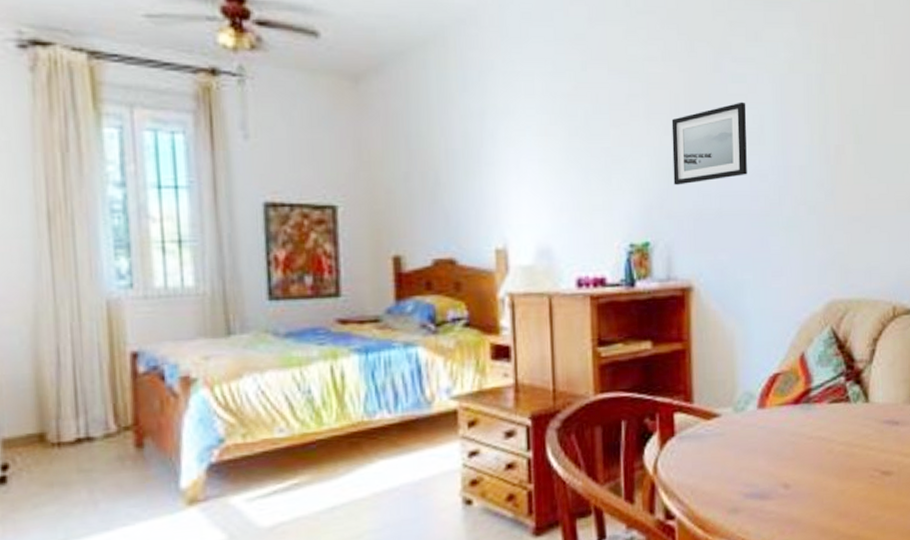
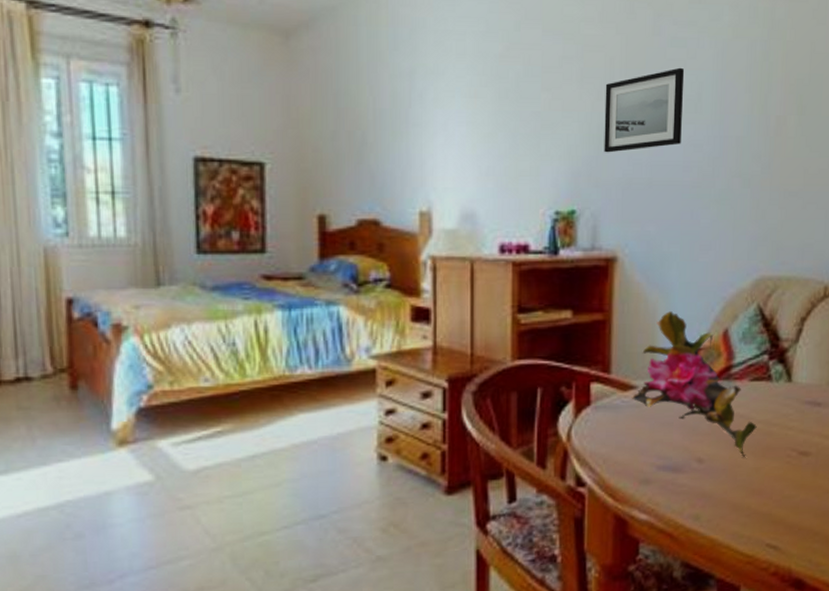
flower: none [715,338,839,481] -> present [631,311,757,458]

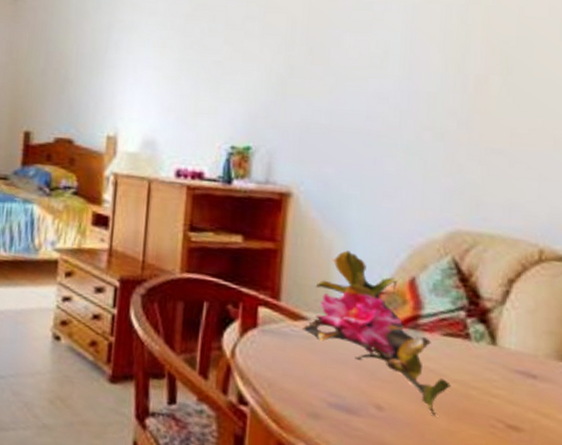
wall art: present [604,67,685,153] -> none [282,27,370,99]

